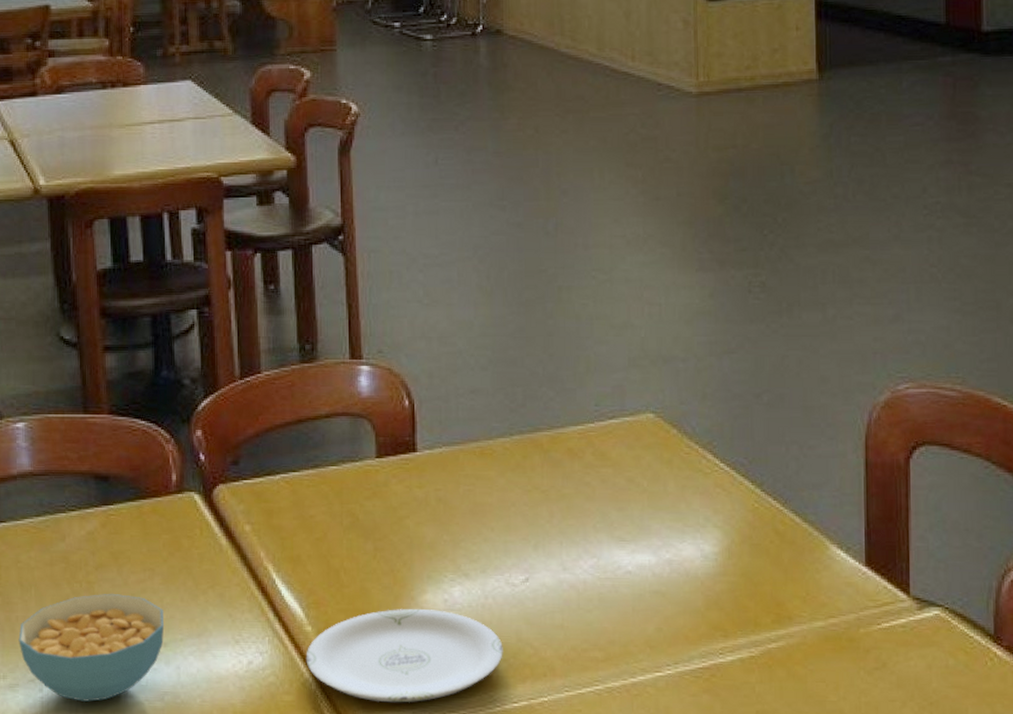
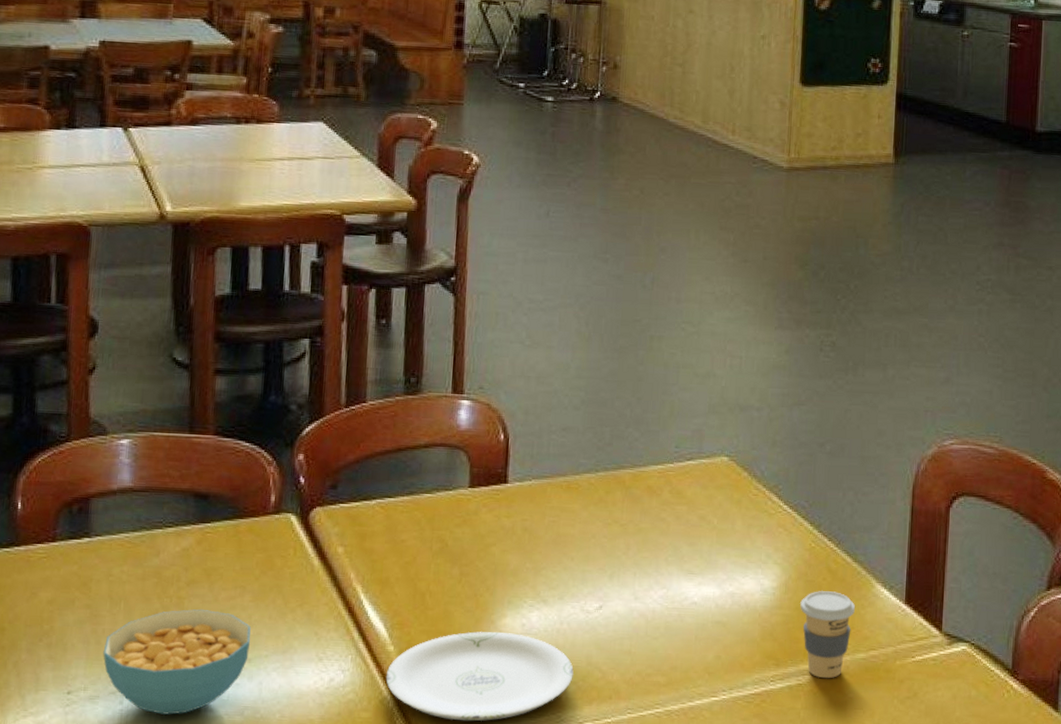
coffee cup: none [746,554,810,650] -> present [800,590,856,679]

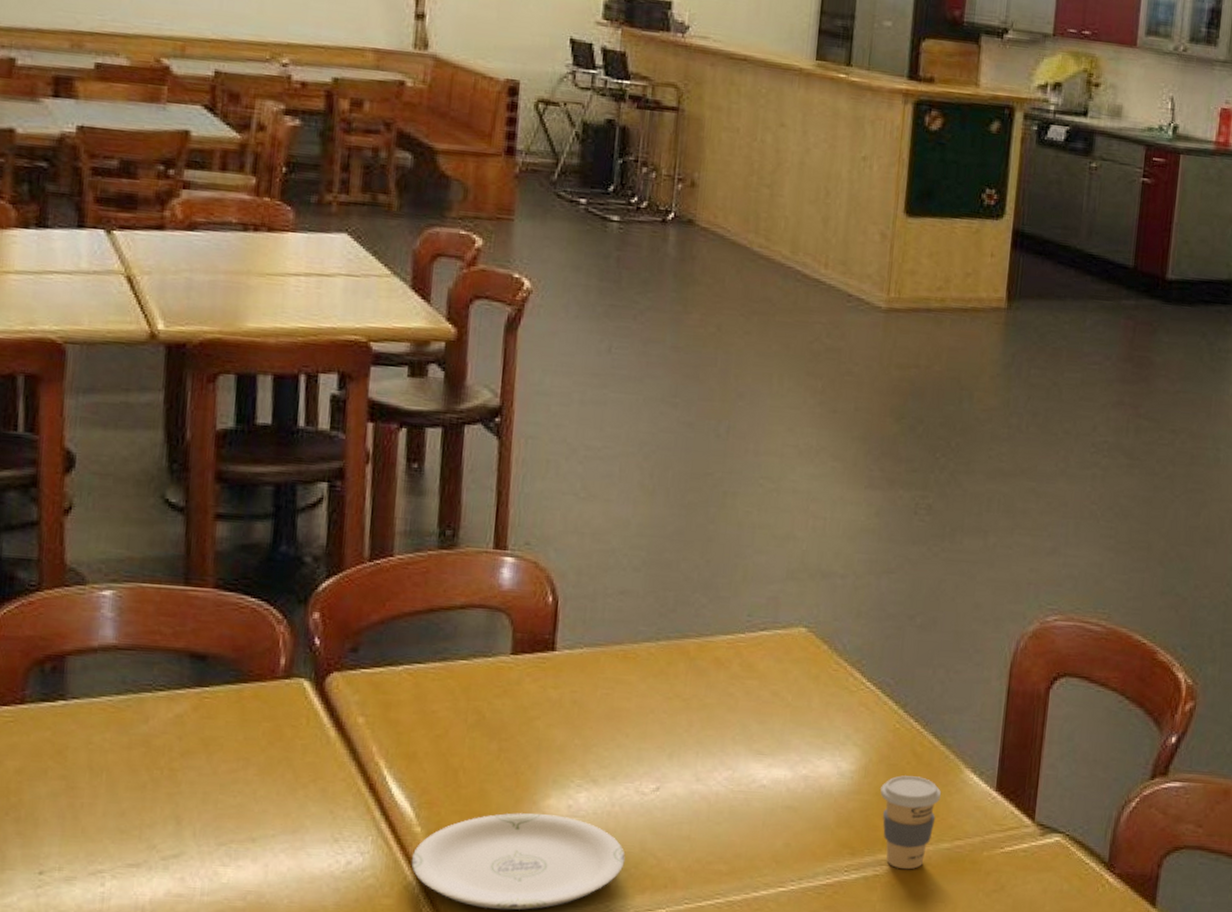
cereal bowl: present [103,609,251,715] -> none [81,783,255,899]

